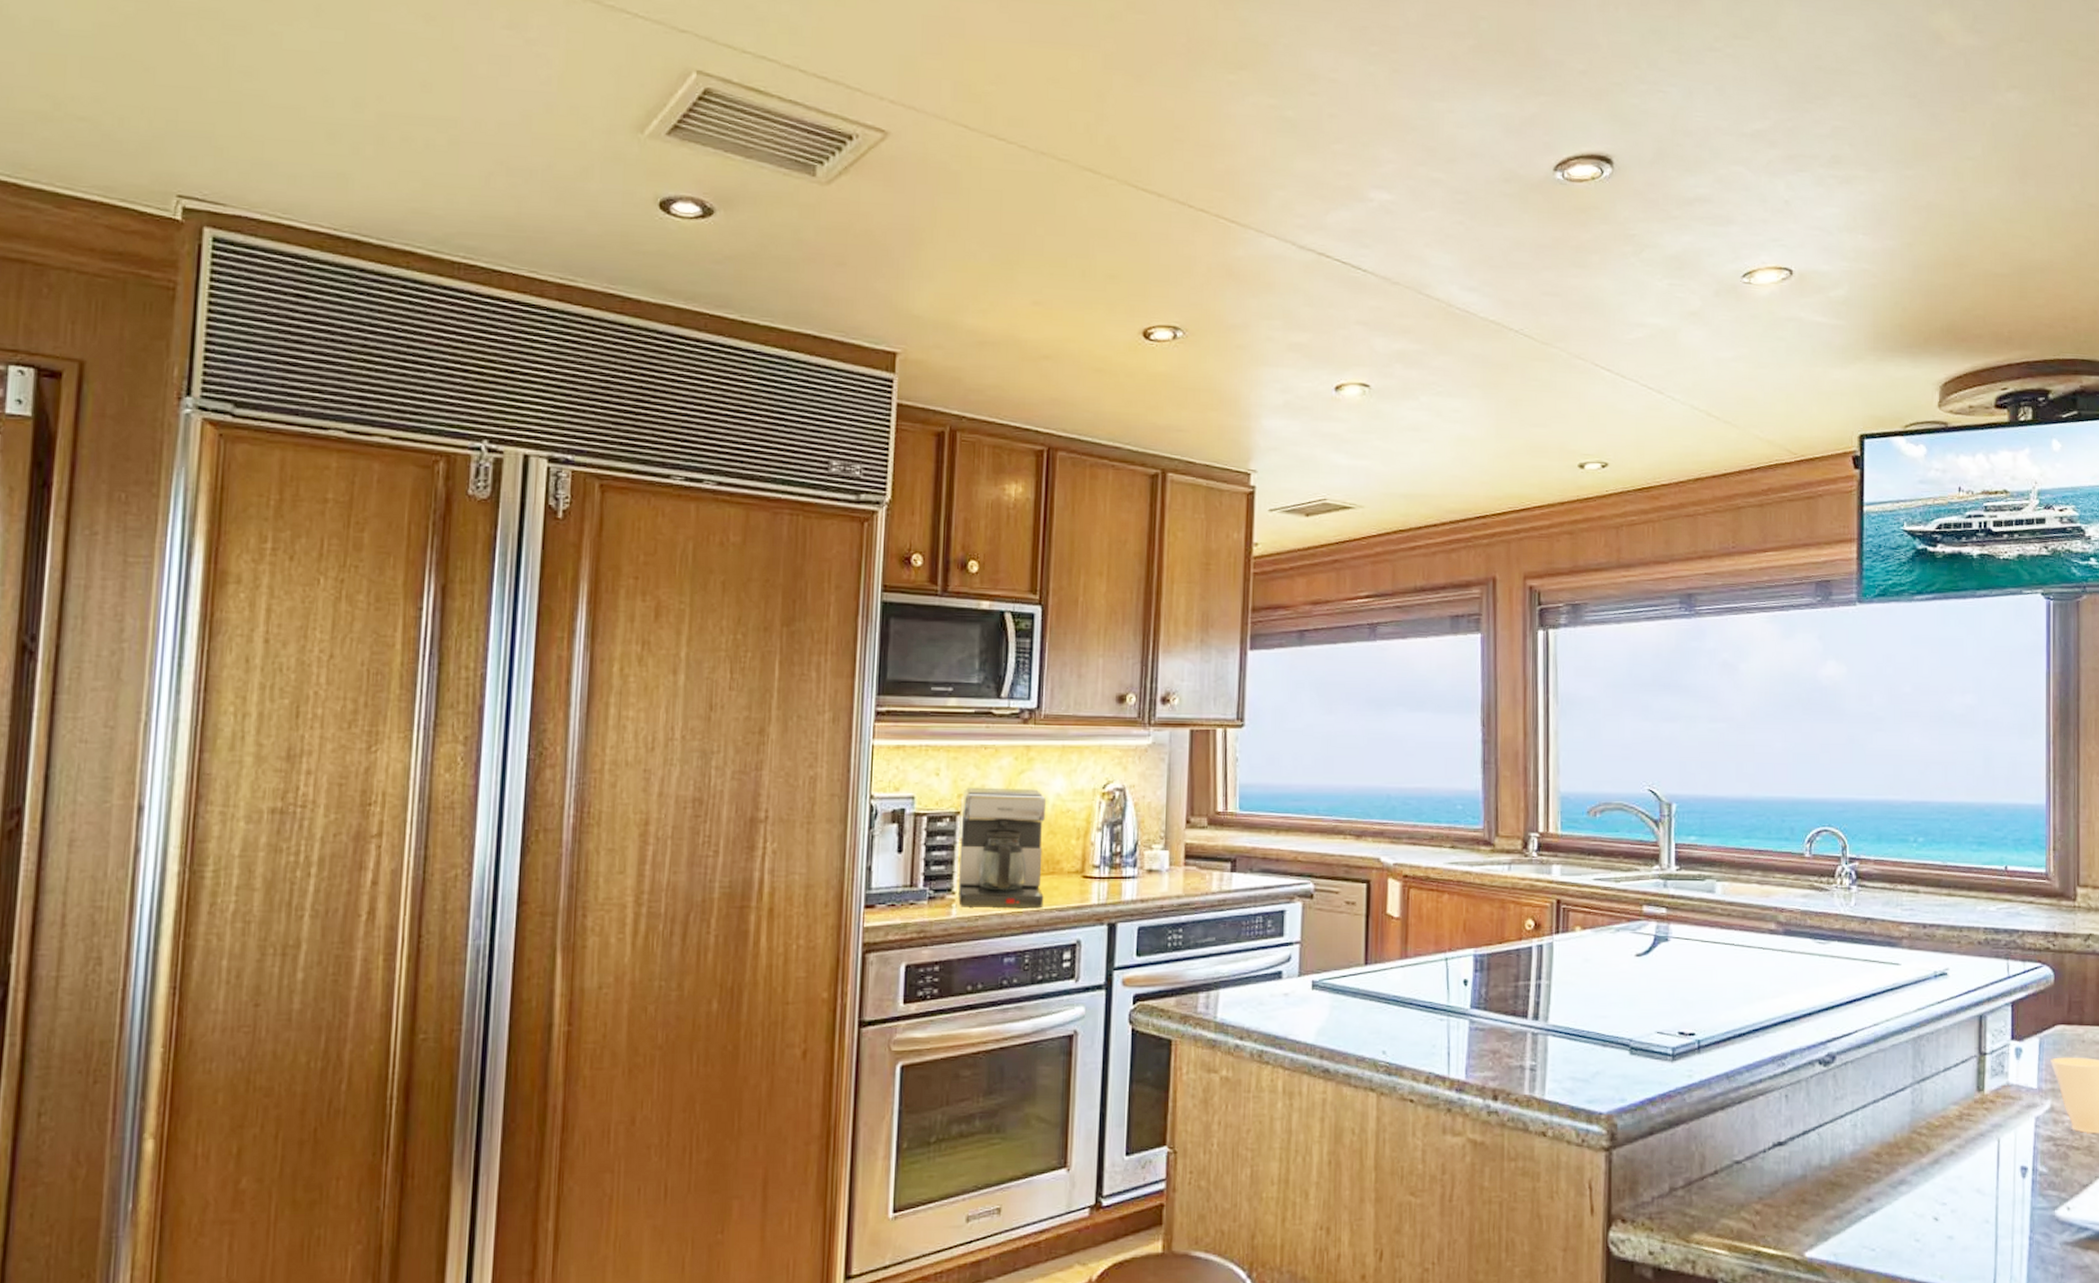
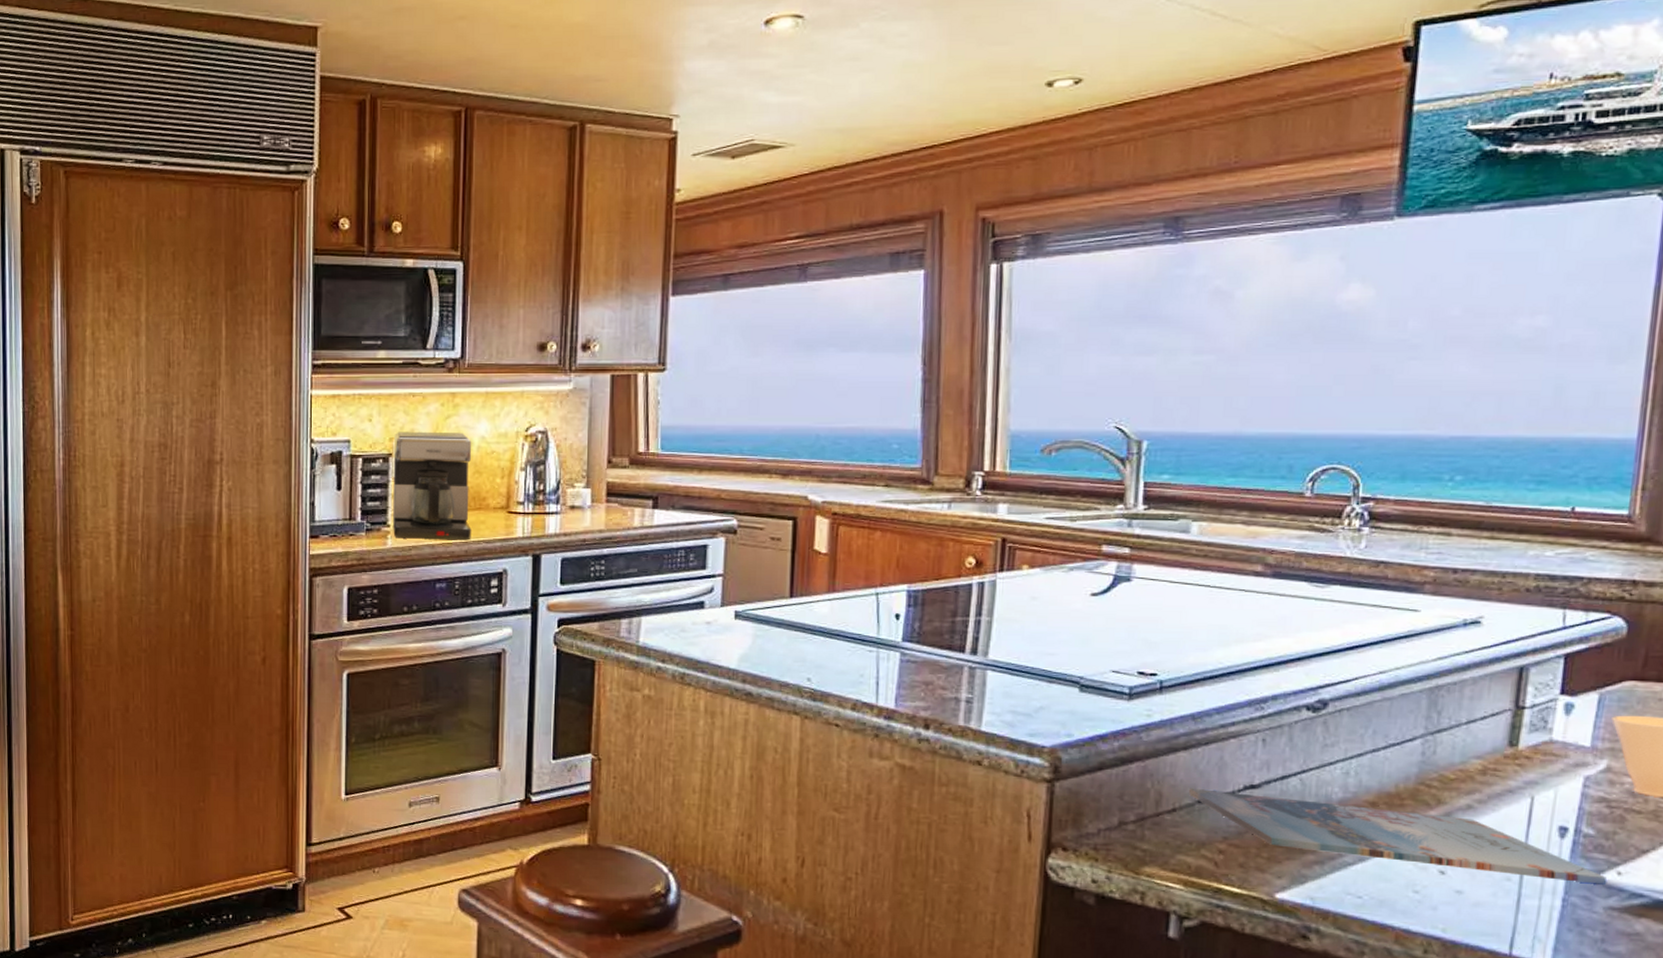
magazine: none [1728,1148,2061,1222] -> present [1189,788,1607,886]

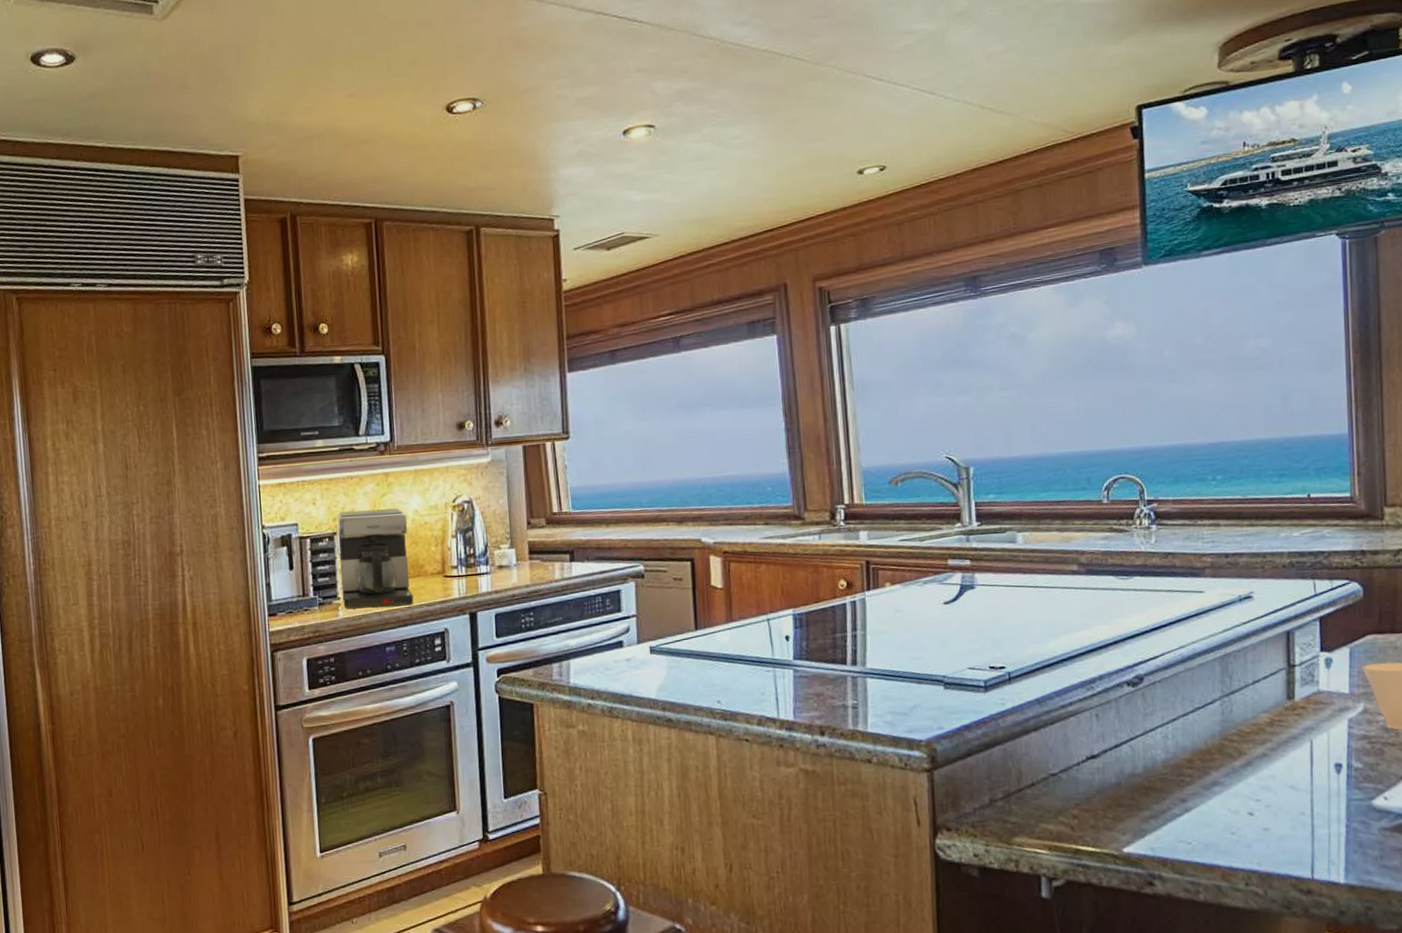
magazine: present [1189,788,1607,886] -> none [1043,763,1378,810]

